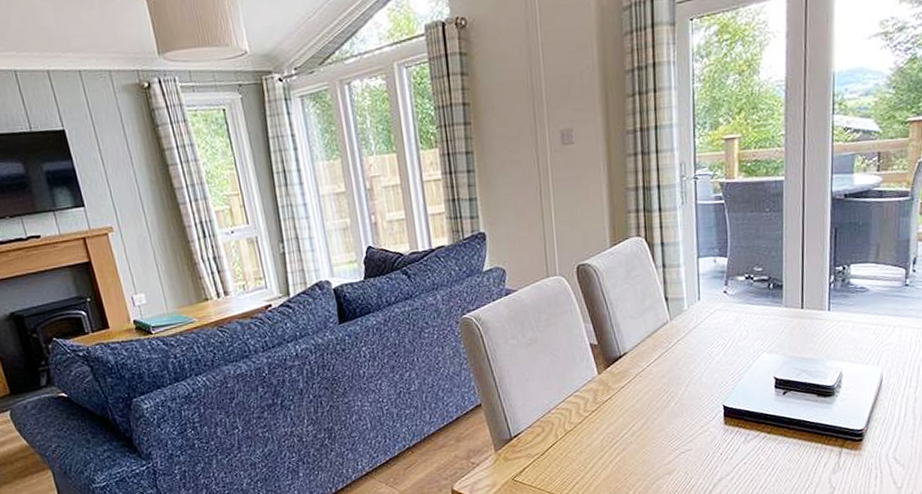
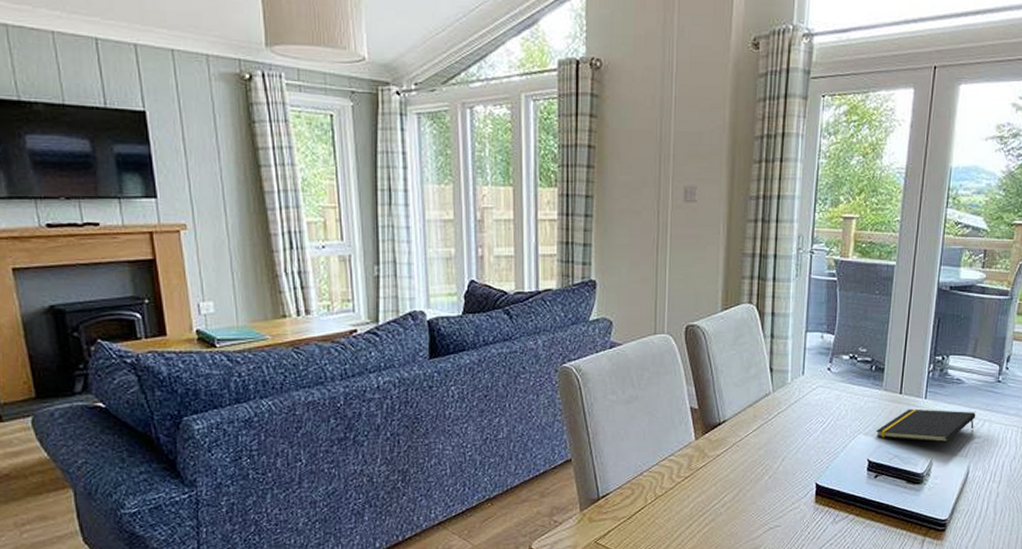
notepad: none [780,319,885,355] -> present [876,409,976,443]

